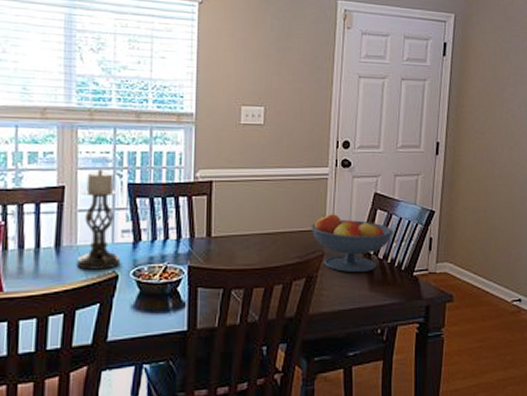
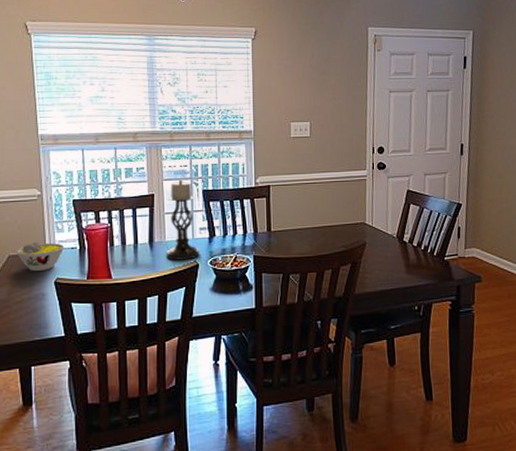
fruit bowl: present [310,214,393,272] -> none [353,209,425,258]

